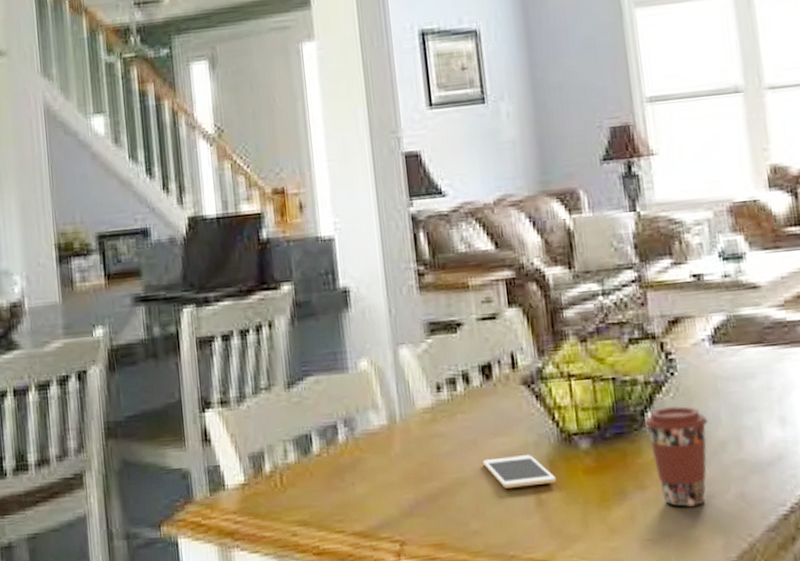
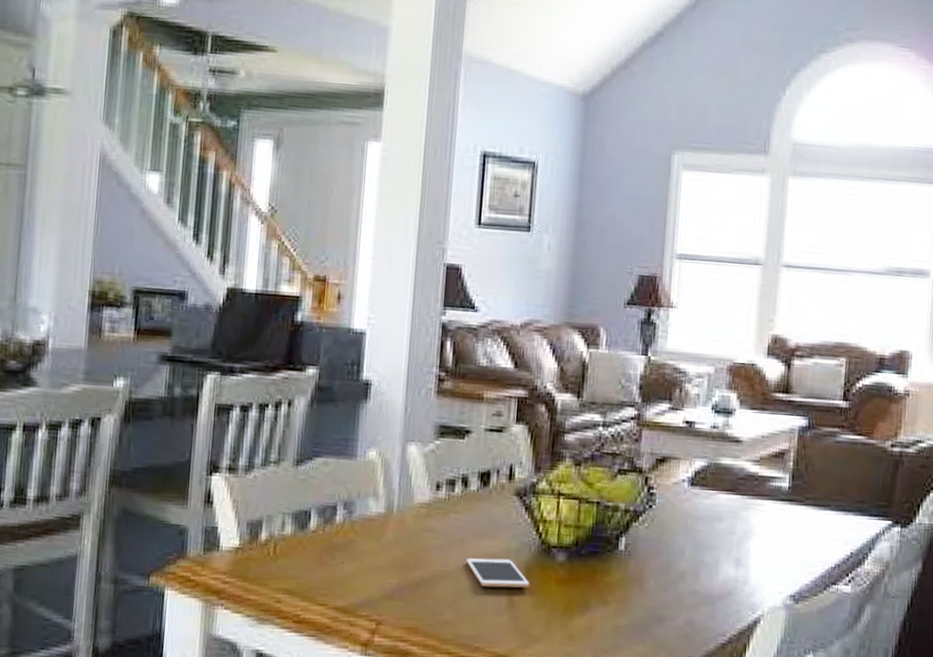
coffee cup: present [644,406,708,507] -> none [617,534,674,626]

